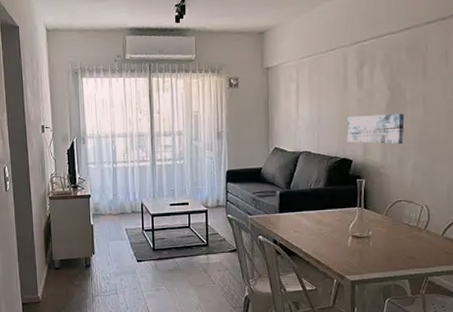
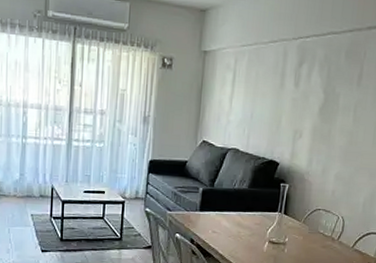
wall art: present [346,113,405,145] -> none [276,116,335,152]

